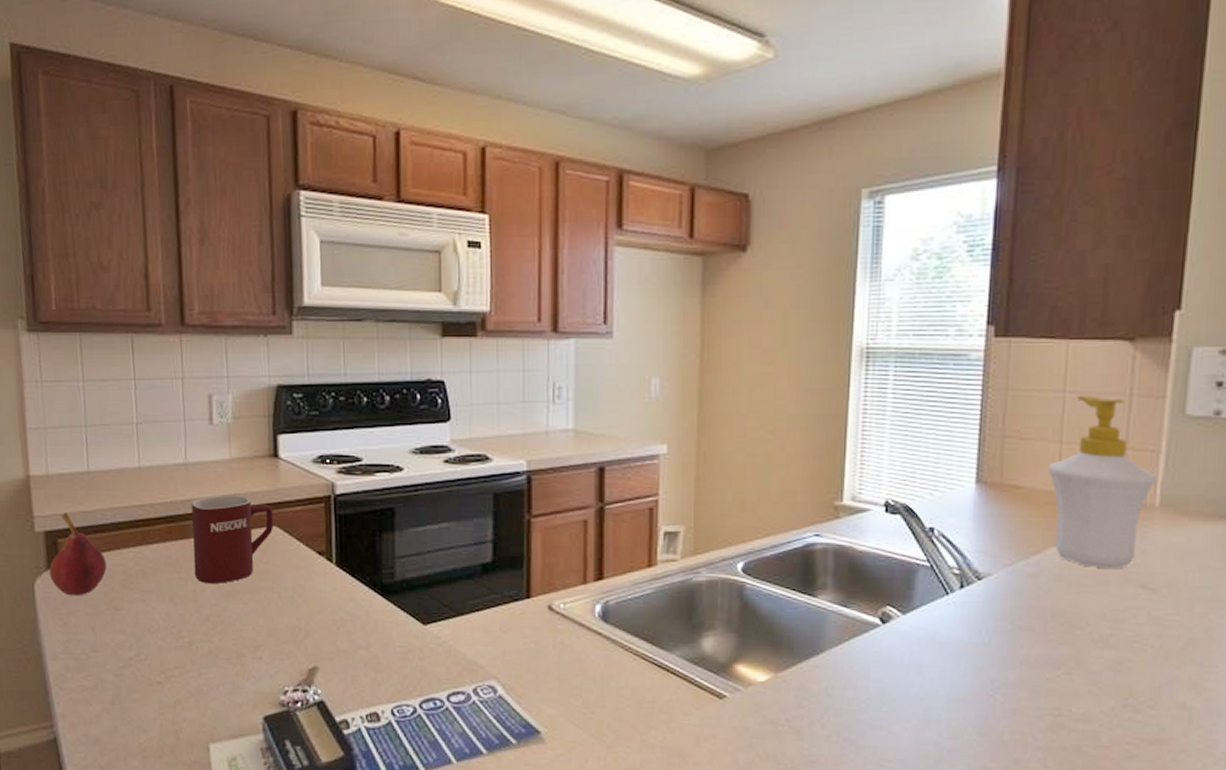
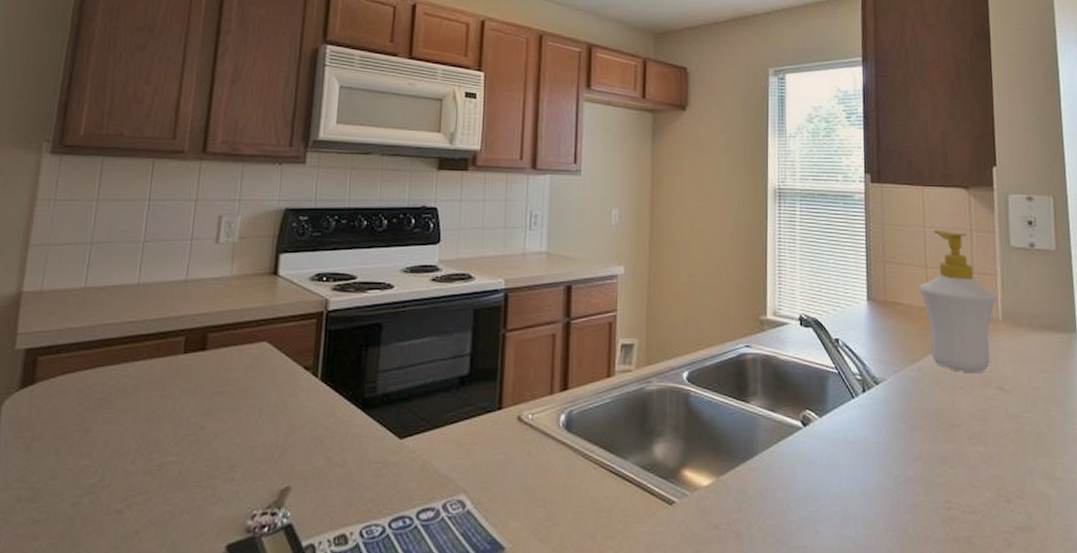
fruit: present [48,512,107,596] -> none [20,329,86,418]
mug: present [191,494,274,583] -> none [177,311,266,401]

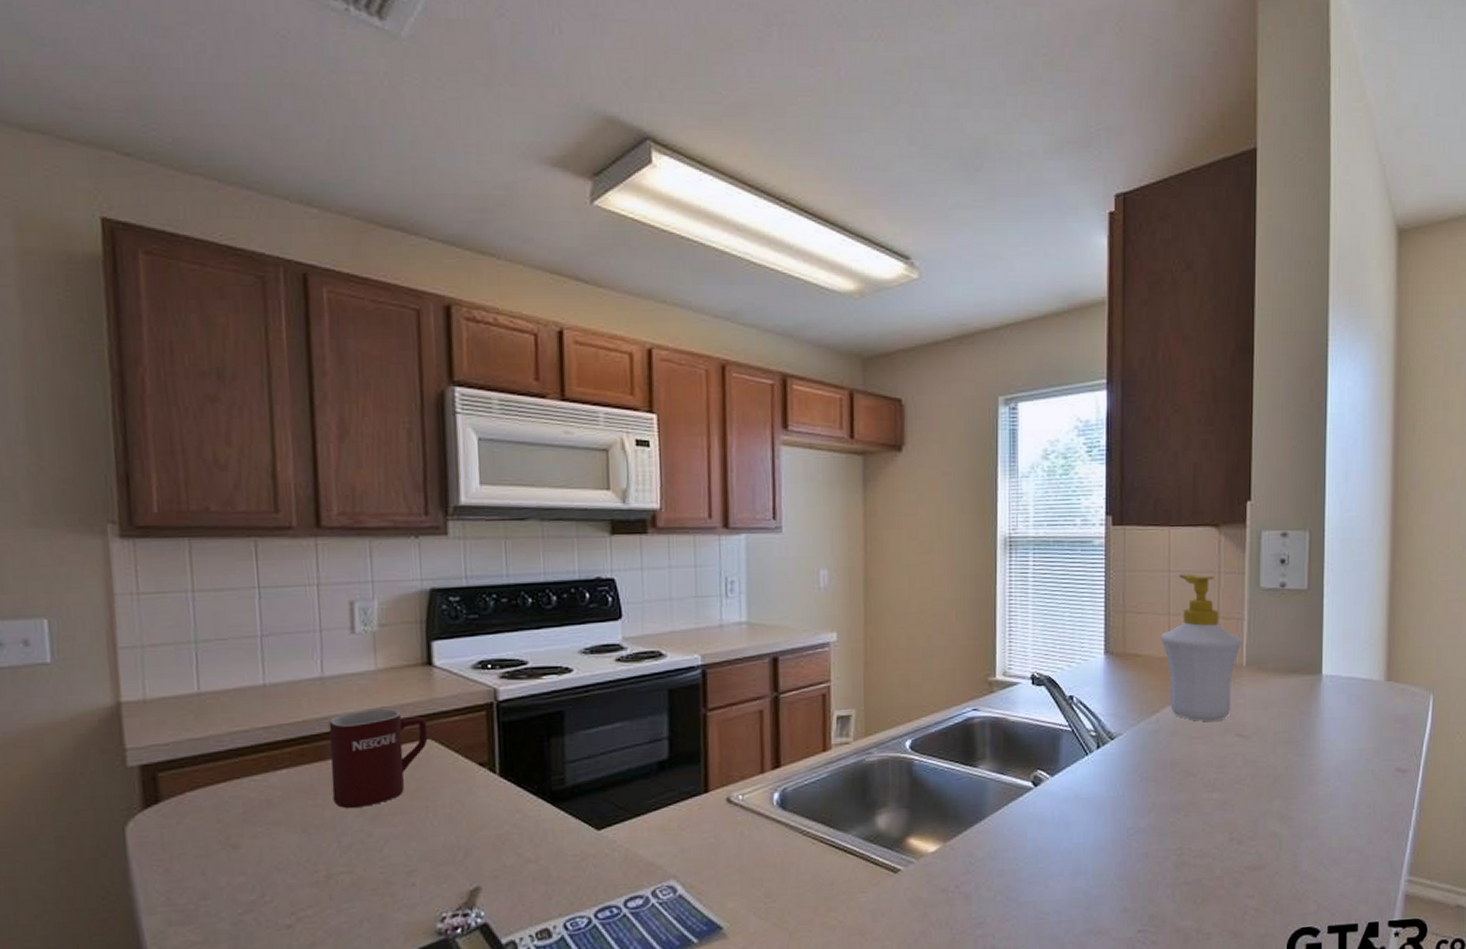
mug: none [177,311,266,401] -> present [329,708,428,808]

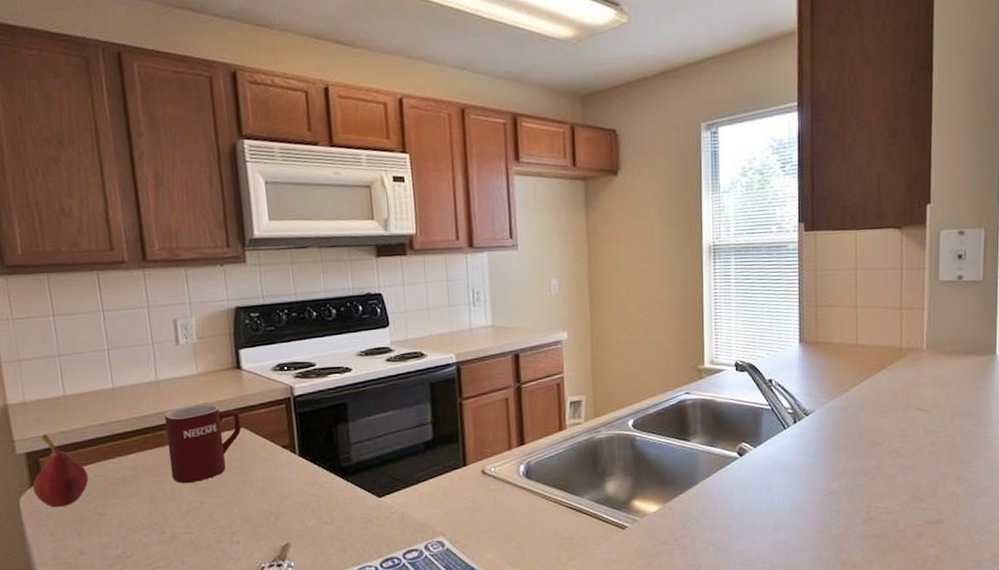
fruit: none [145,742,222,838] -> present [32,434,89,508]
soap bottle: present [1161,574,1242,721] -> none [849,271,923,398]

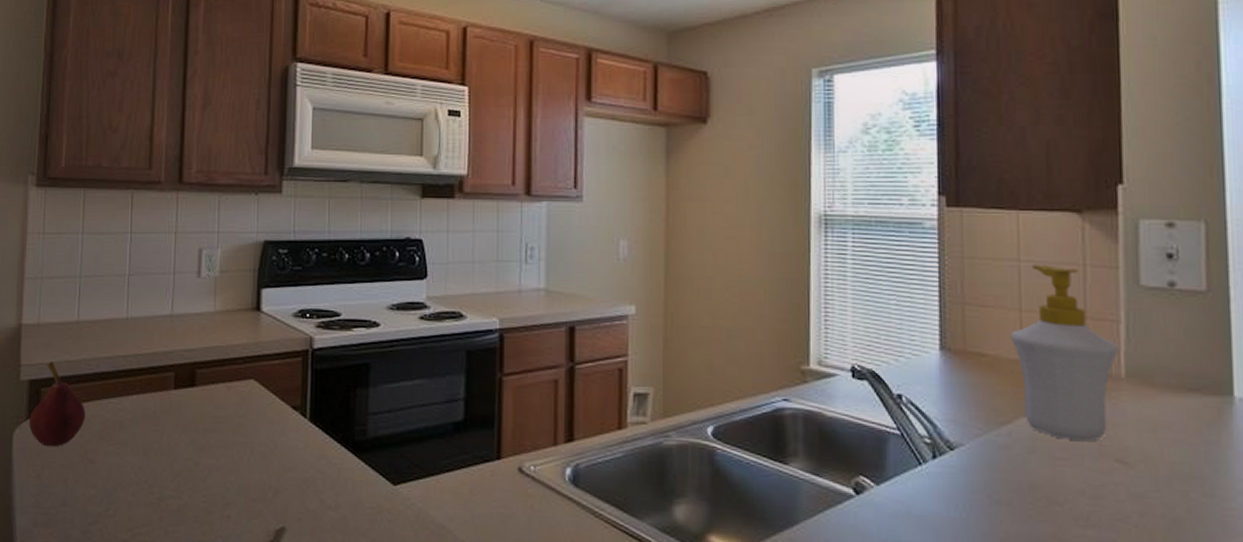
mug: present [164,404,242,483] -> none [170,347,252,437]
soap bottle: none [849,271,923,398] -> present [1010,264,1119,441]

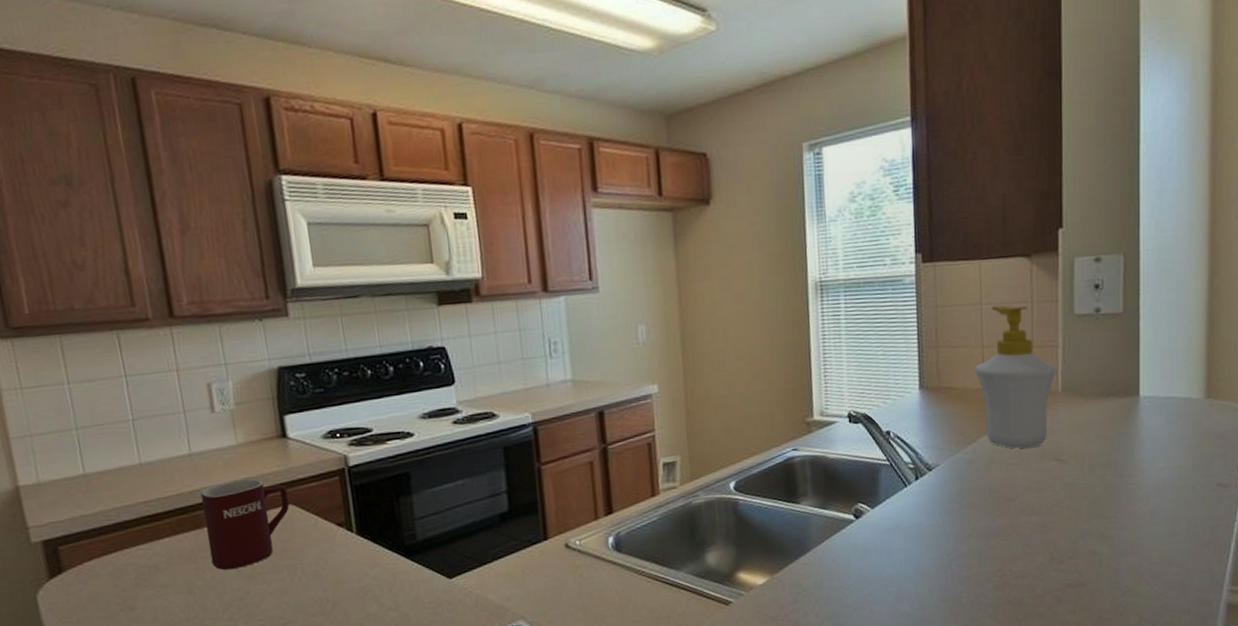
fruit: present [28,361,85,447] -> none [51,519,116,603]
mug: none [170,347,252,437] -> present [200,478,290,570]

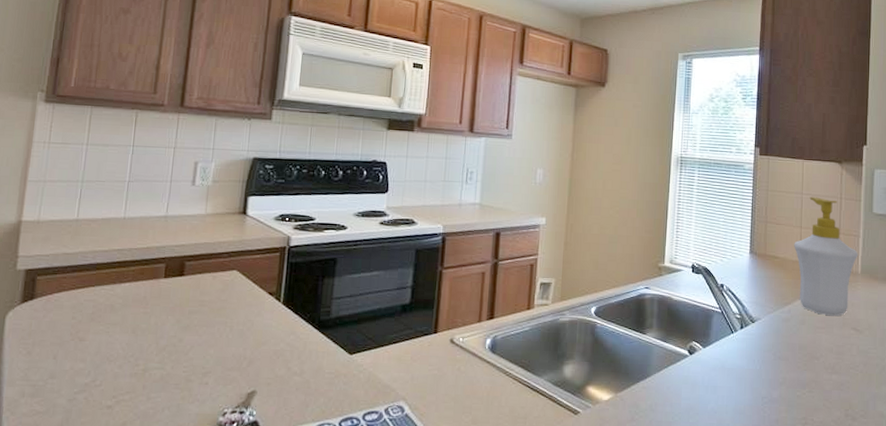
mug: present [200,478,290,570] -> none [158,243,236,318]

